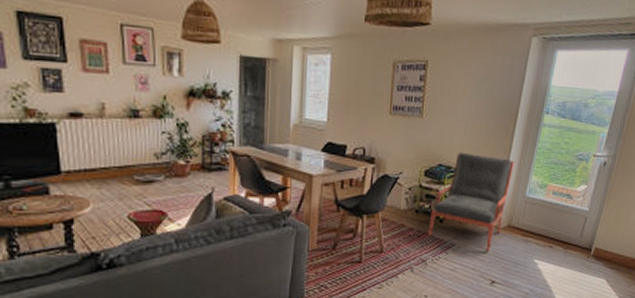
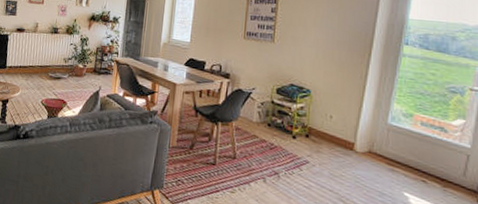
armchair: present [428,152,514,252] -> none [280,74,372,176]

